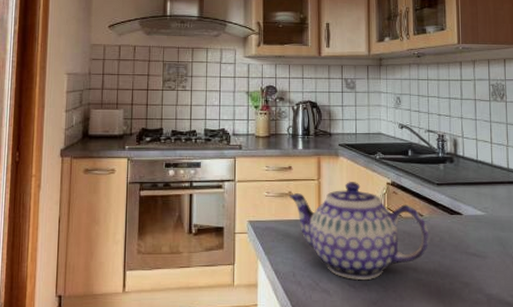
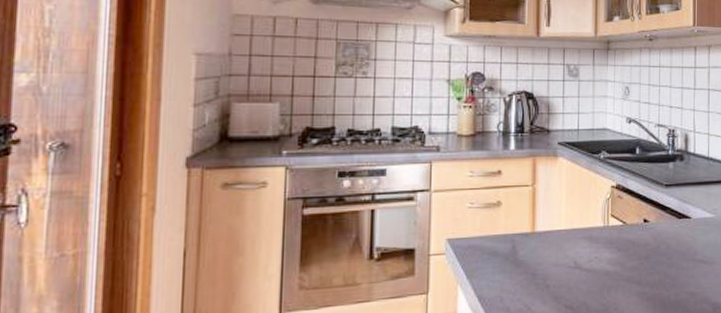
teapot: present [288,182,429,281] -> none [497,186,656,301]

